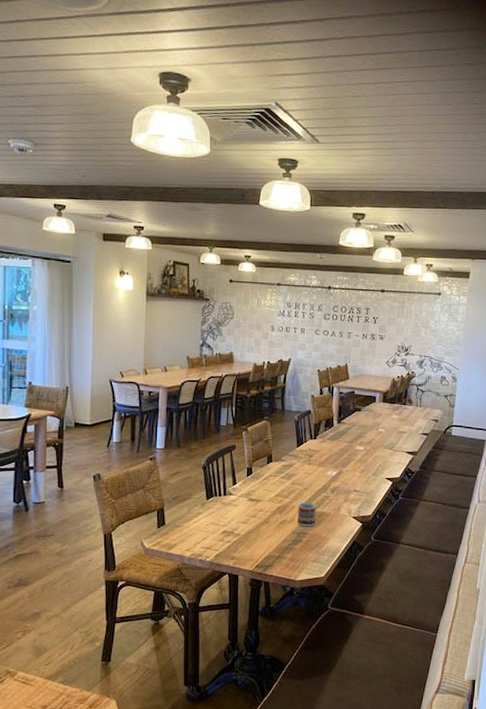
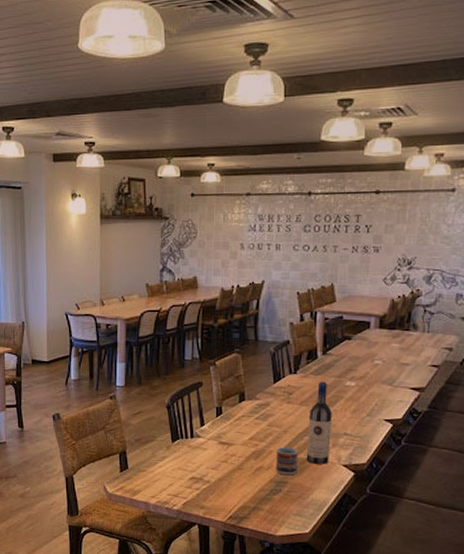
wine bottle: none [323,445,345,517] -> present [306,381,332,464]

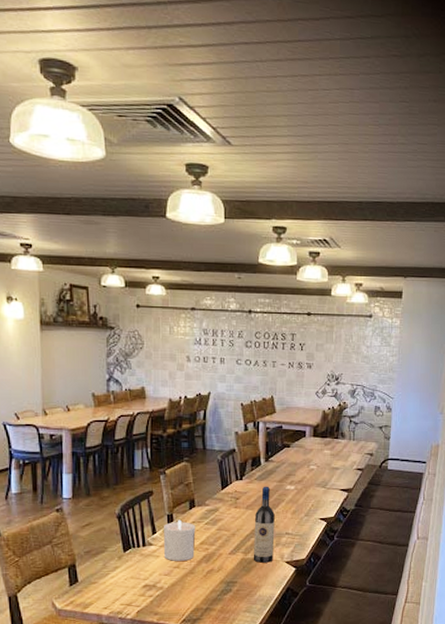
candle: none [212,412,245,456] -> present [164,519,196,561]
cup: present [276,446,298,476] -> none [226,548,246,576]

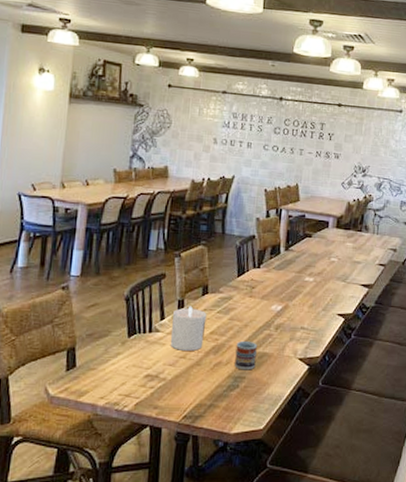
cup: none [226,548,246,576] -> present [235,340,257,370]
wine bottle: present [253,486,275,563] -> none [264,276,291,358]

